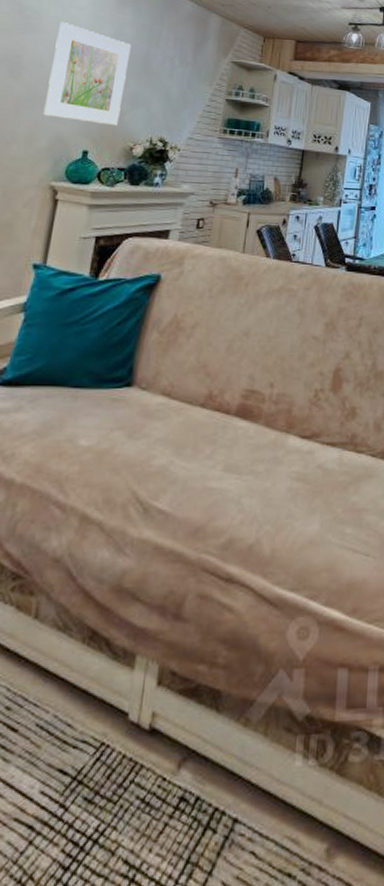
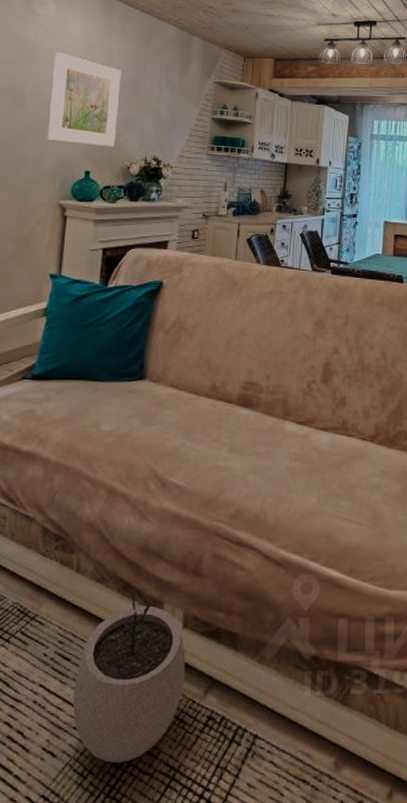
plant pot: none [15,647,158,864] -> present [72,596,186,763]

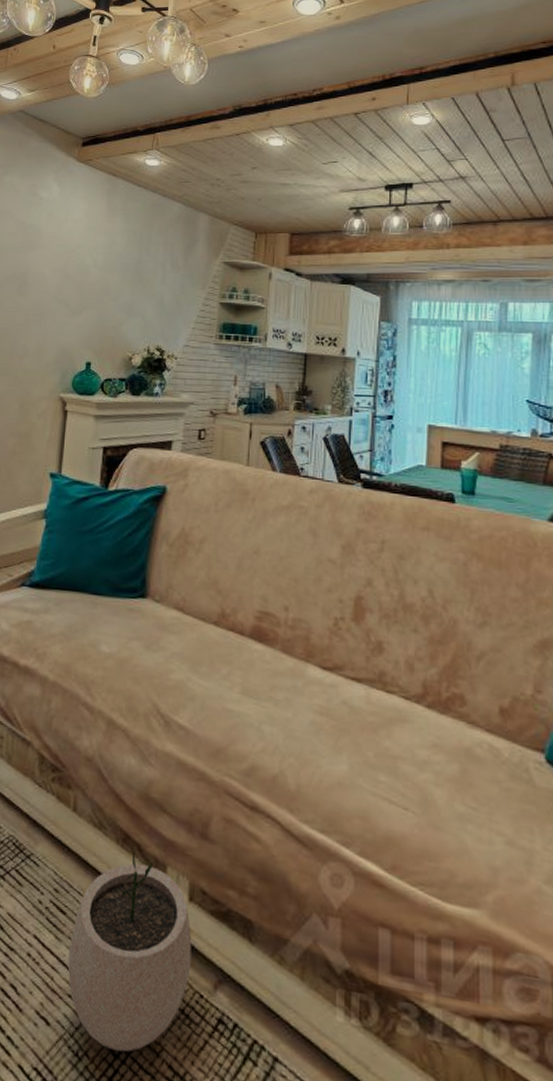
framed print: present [47,52,121,148] -> none [49,237,124,337]

